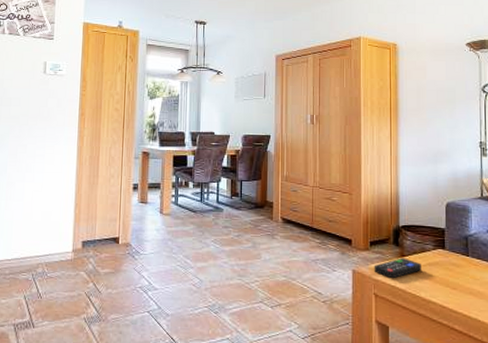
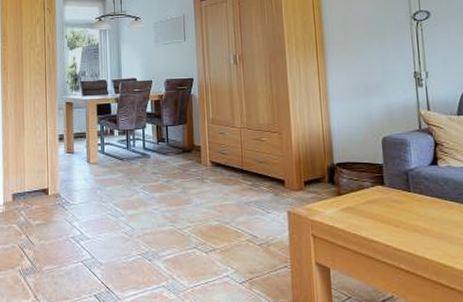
remote control: present [374,258,421,279] -> none [309,197,360,219]

